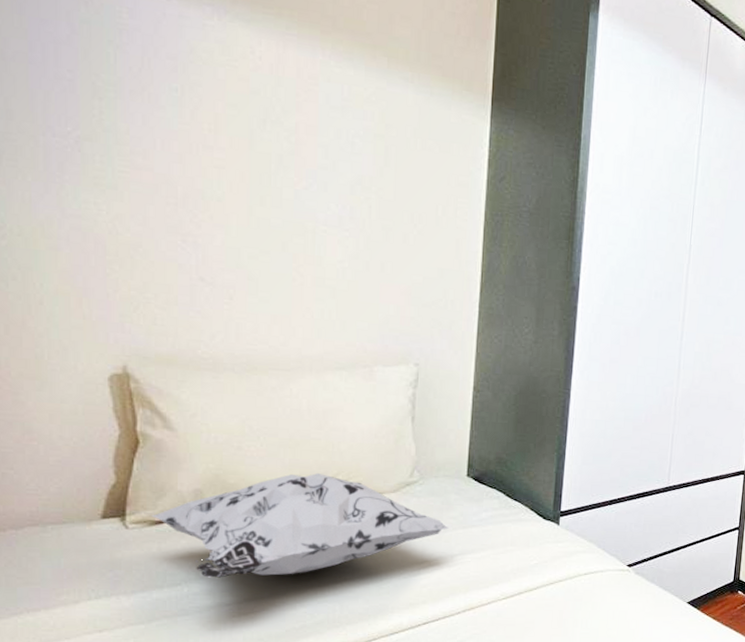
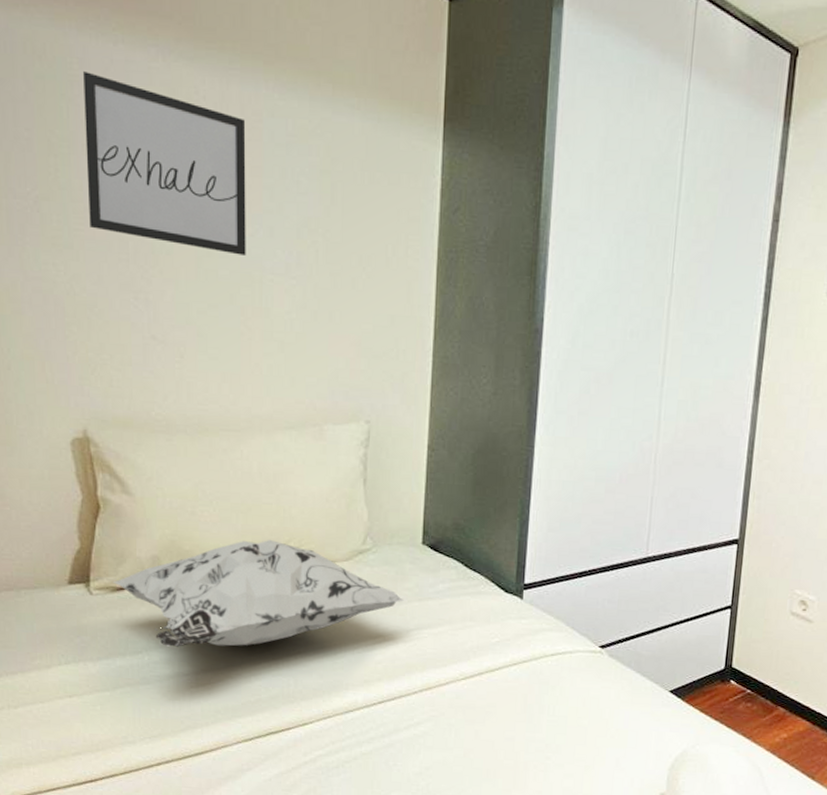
wall art: none [133,21,302,207] -> present [83,71,246,255]

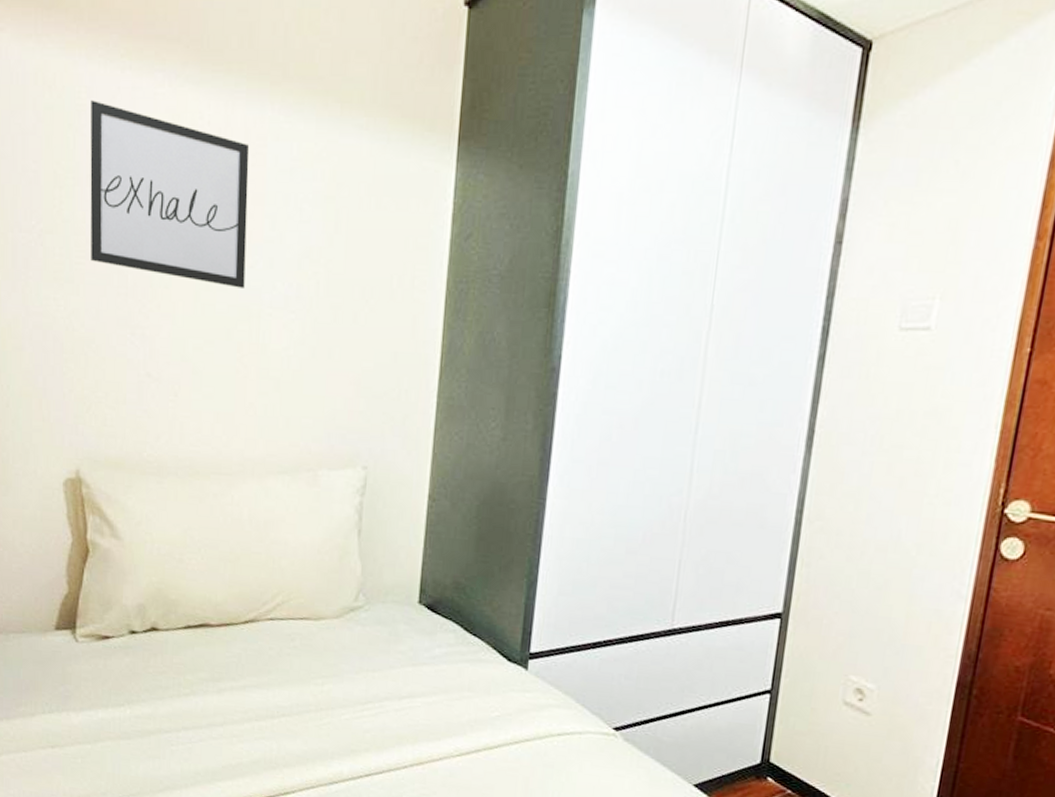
decorative pillow: present [113,540,404,647] -> none [98,592,397,705]

